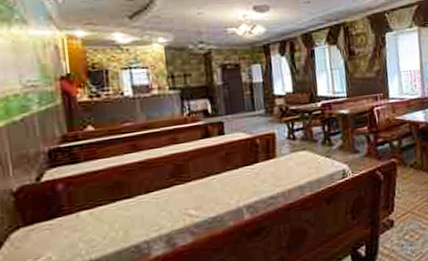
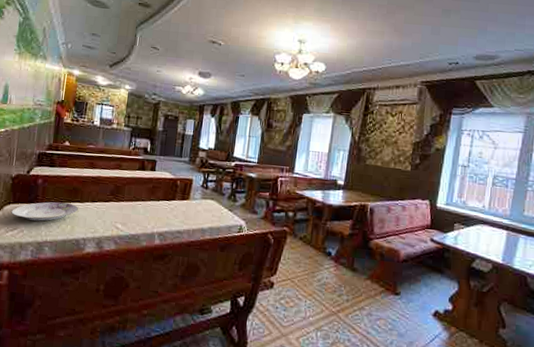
plate: none [22,203,130,242] -> present [10,201,79,221]

